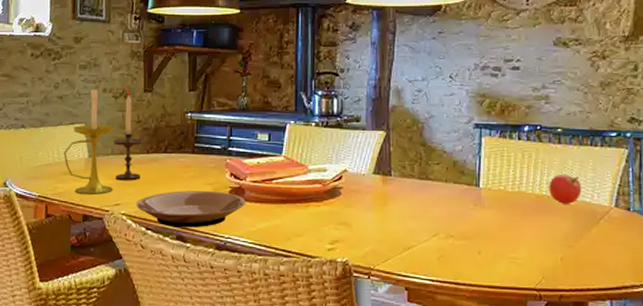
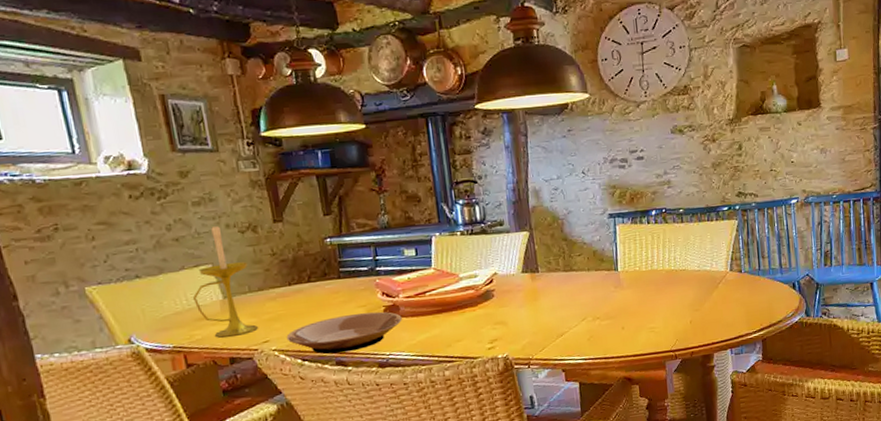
candlestick: present [114,88,143,181] -> none [249,220,287,318]
fruit: present [549,174,582,204] -> none [676,249,703,275]

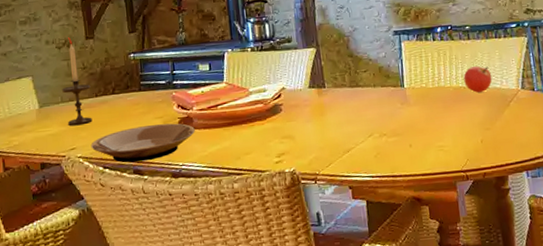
candle: present [192,226,258,338] -> none [13,43,67,144]
candlestick: none [249,220,287,318] -> present [62,37,92,126]
fruit: none [676,249,703,275] -> present [463,66,492,93]

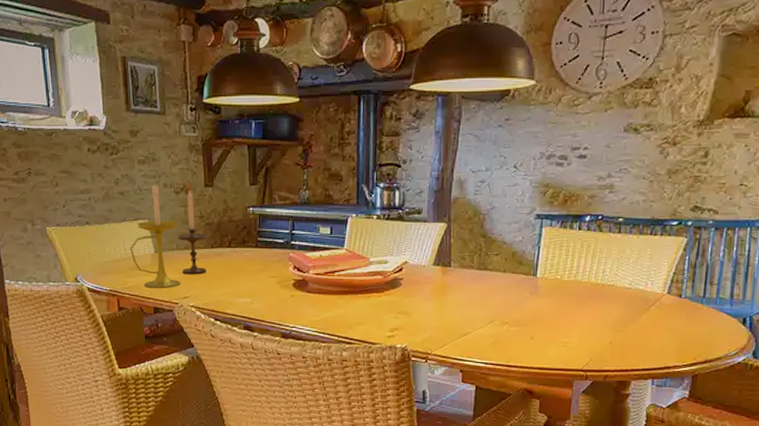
candle: none [13,43,67,144] -> present [129,185,180,288]
plate: present [90,123,195,163] -> none [203,283,309,318]
fruit: present [463,66,492,93] -> none [604,263,637,292]

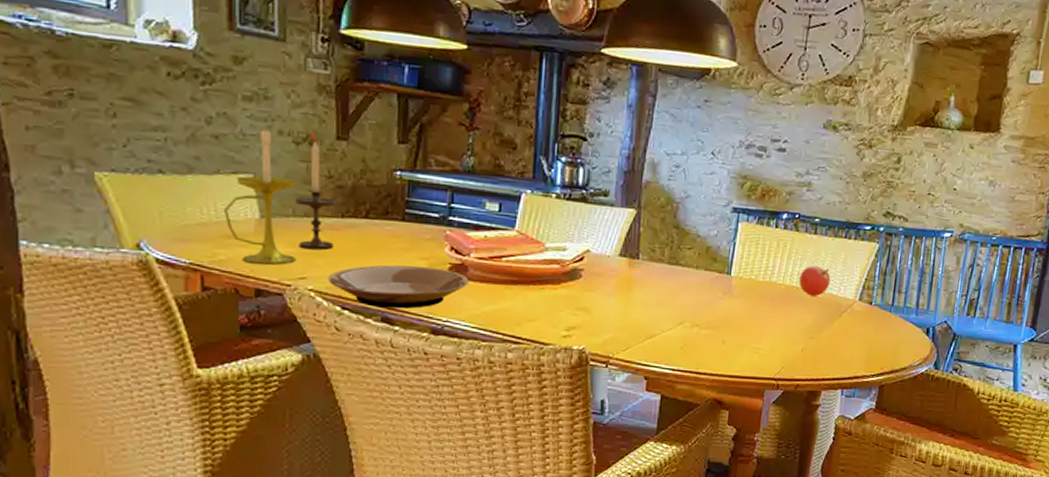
plate: none [203,283,309,318] -> present [327,265,469,309]
fruit: none [604,263,637,292] -> present [799,266,831,296]

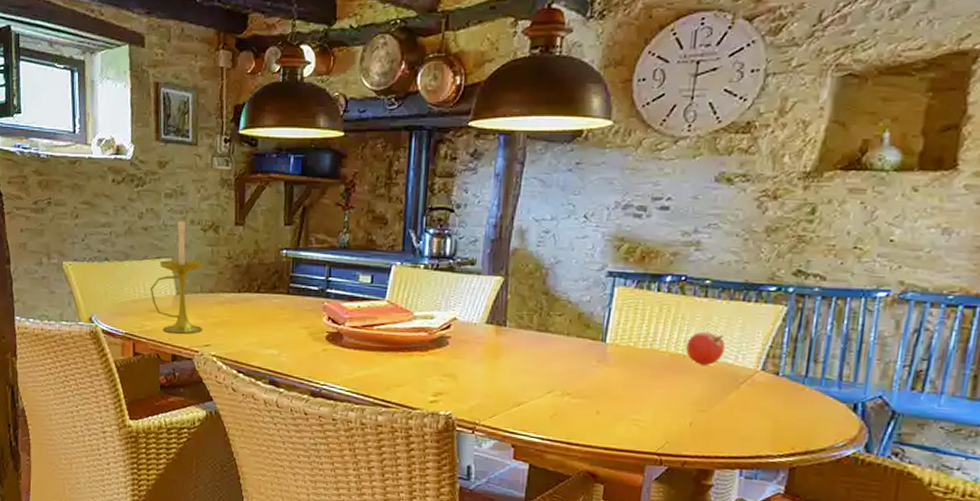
candlestick: present [295,132,337,251] -> none [203,220,235,322]
plate: present [327,265,469,309] -> none [226,333,344,373]

